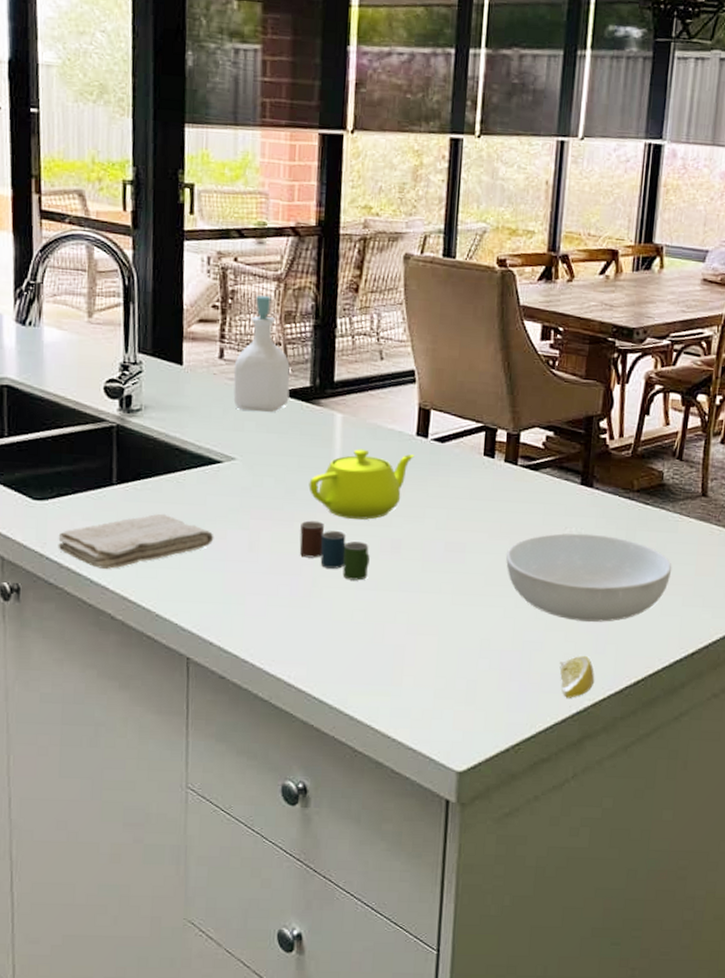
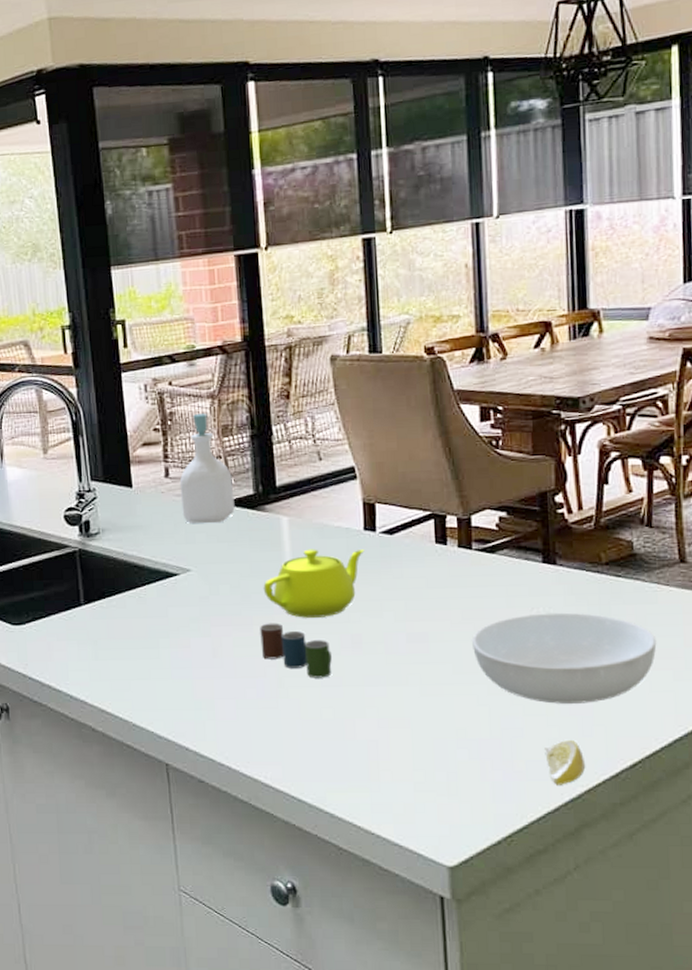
washcloth: present [58,513,214,569] -> none [37,628,179,684]

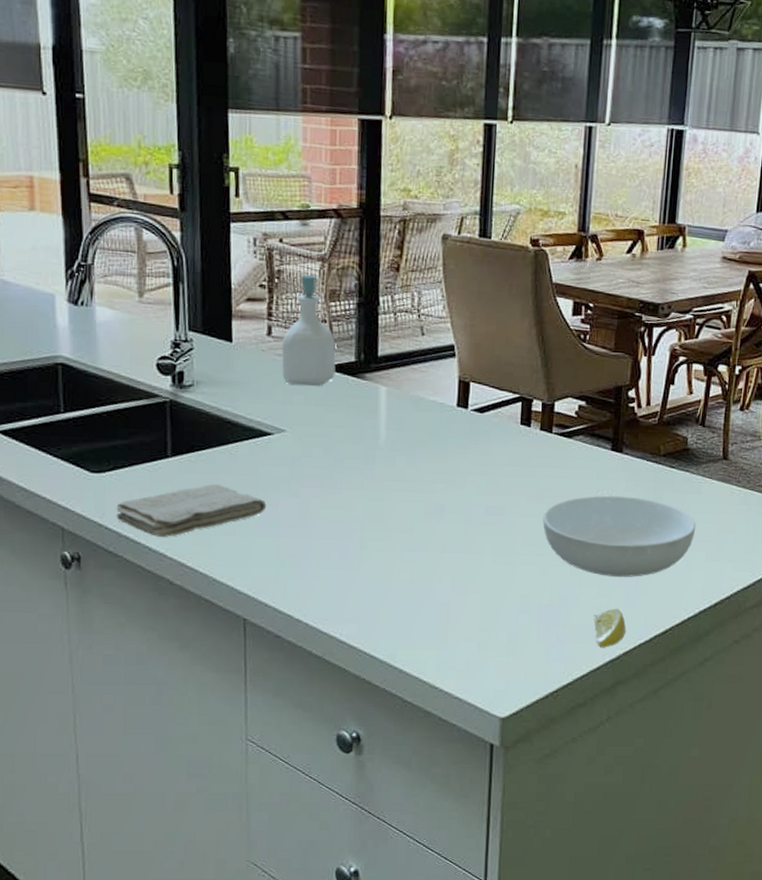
washcloth: none [37,628,179,684] -> present [116,483,267,537]
cup: present [260,623,332,678] -> none [348,488,415,543]
teapot: present [263,549,365,618] -> none [356,420,456,486]

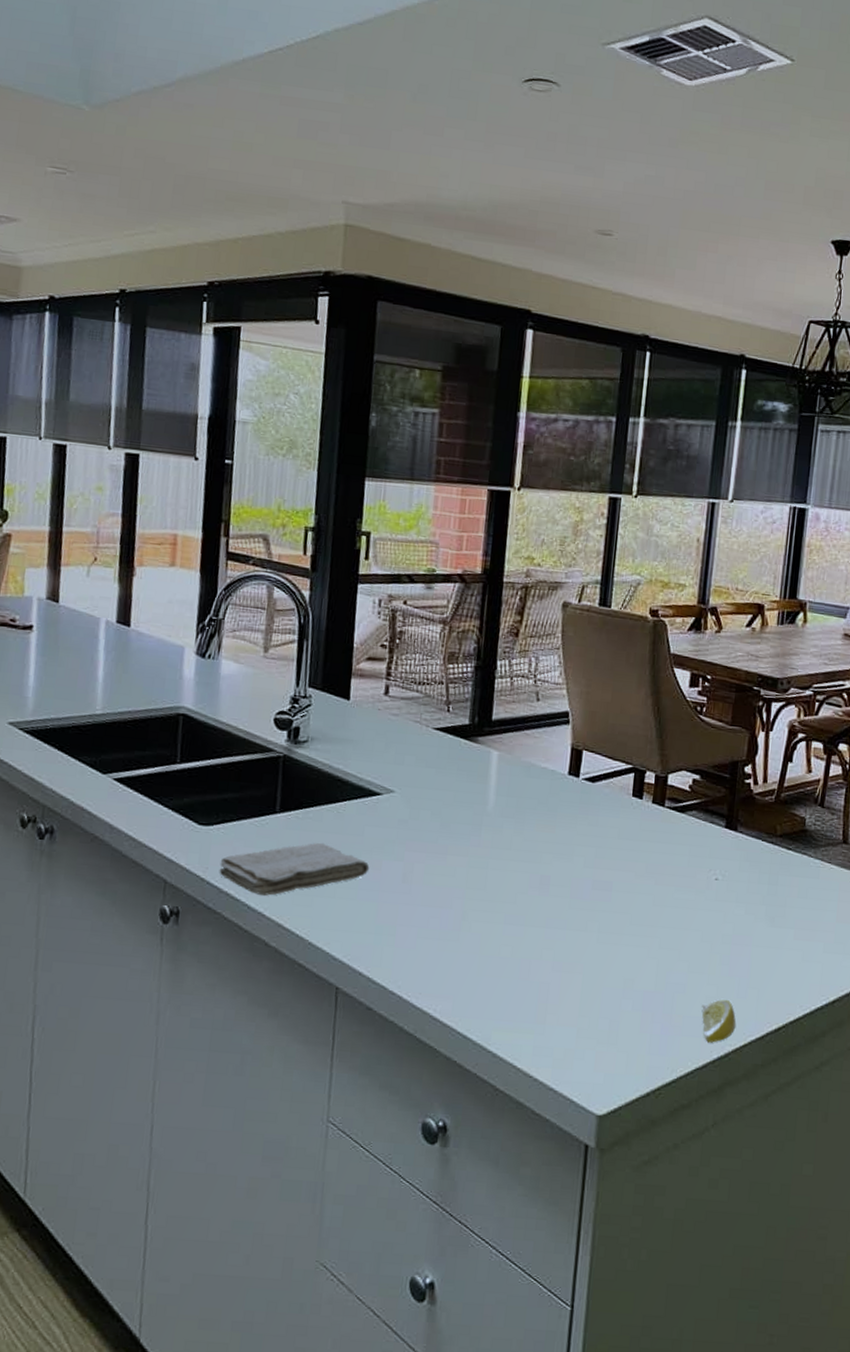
soap bottle: present [281,275,336,387] -> none [395,637,451,749]
serving bowl: present [543,495,696,577] -> none [651,875,814,966]

